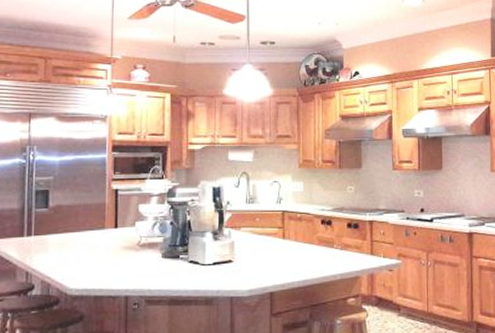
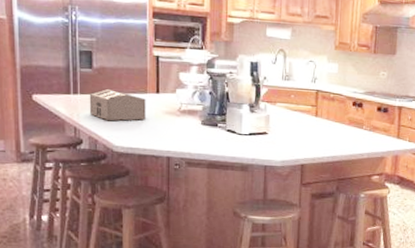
toaster: none [43,228,104,262] -> present [89,89,146,121]

